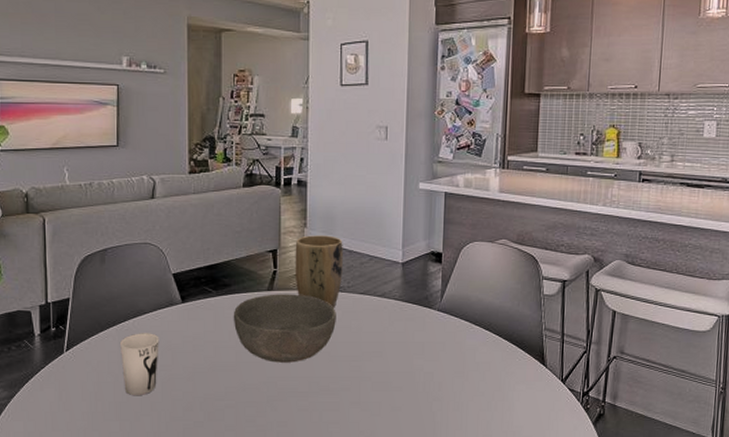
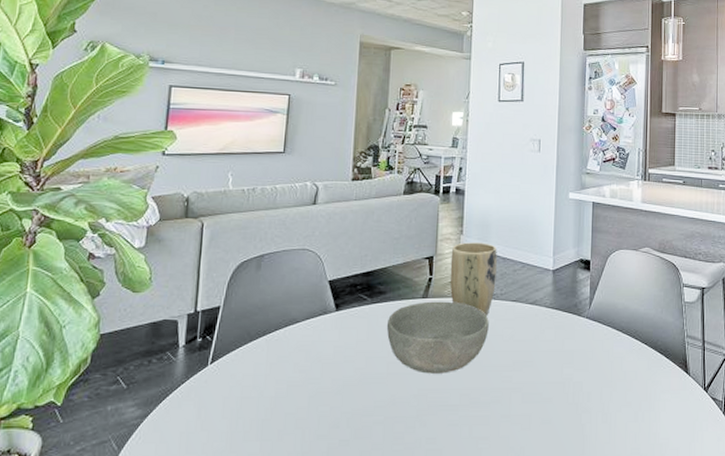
cup: present [119,333,159,396] -> none [268,343,310,413]

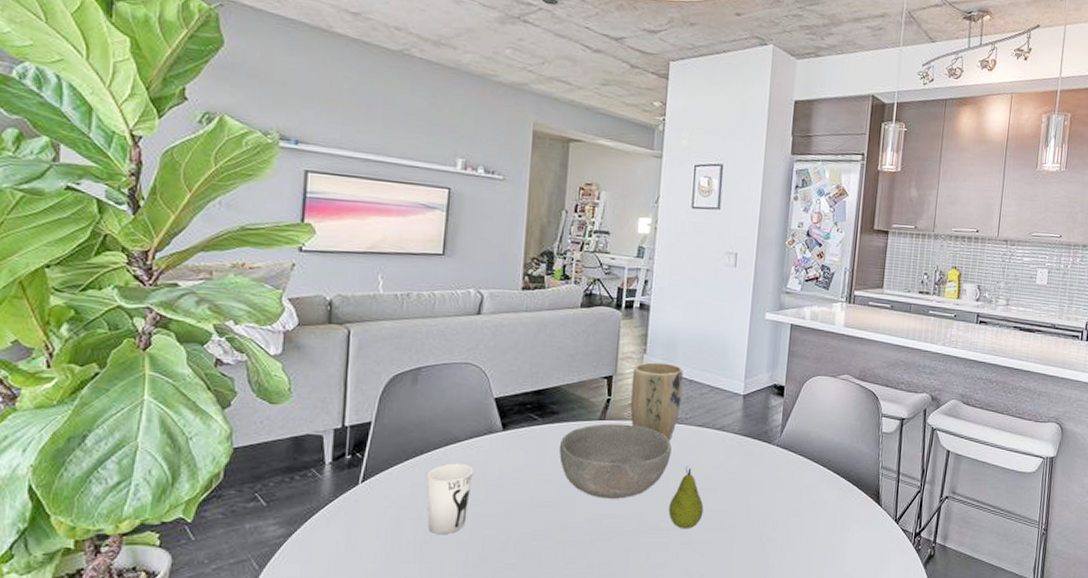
cup: none [268,343,310,413] -> present [426,463,474,535]
fruit: none [489,341,521,402] -> present [668,467,704,529]

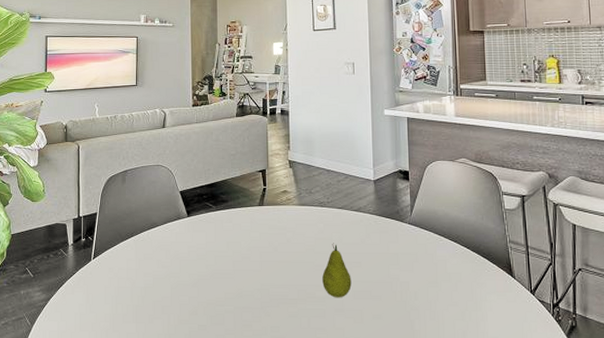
cup: present [426,463,474,535] -> none [136,243,169,301]
bowl: present [558,423,672,499] -> none [230,208,319,271]
plant pot: present [630,362,684,441] -> none [281,157,322,222]

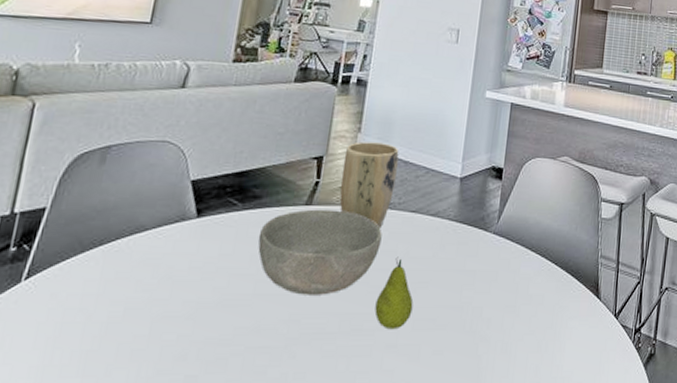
bowl: none [230,208,319,271] -> present [257,209,382,295]
plant pot: none [281,157,322,222] -> present [339,141,399,228]

